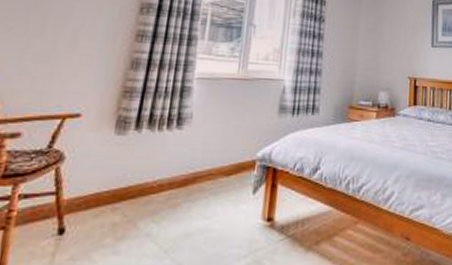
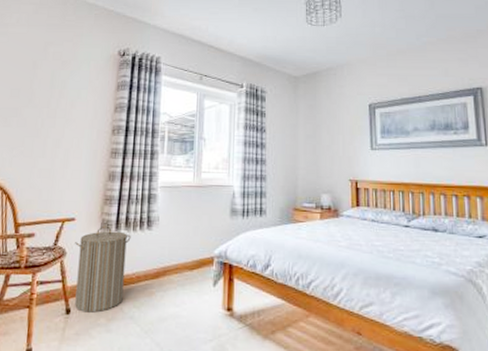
laundry hamper: none [71,123,155,231] -> present [75,225,131,313]

